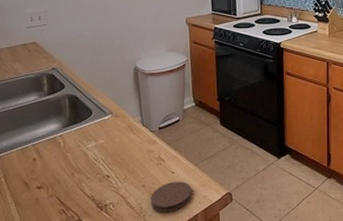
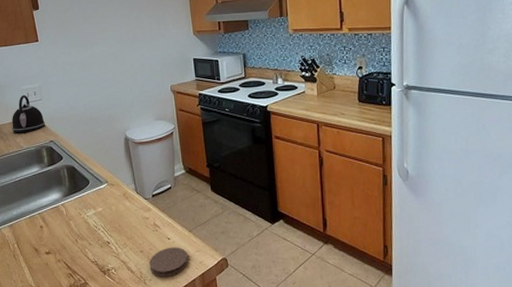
kettle: none [10,18,49,59] -> present [12,94,46,133]

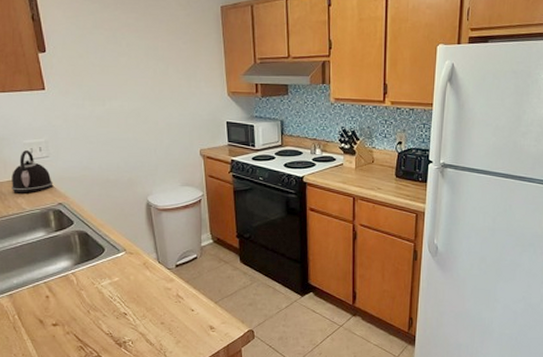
coaster: present [149,247,188,277] -> none [170,319,213,349]

